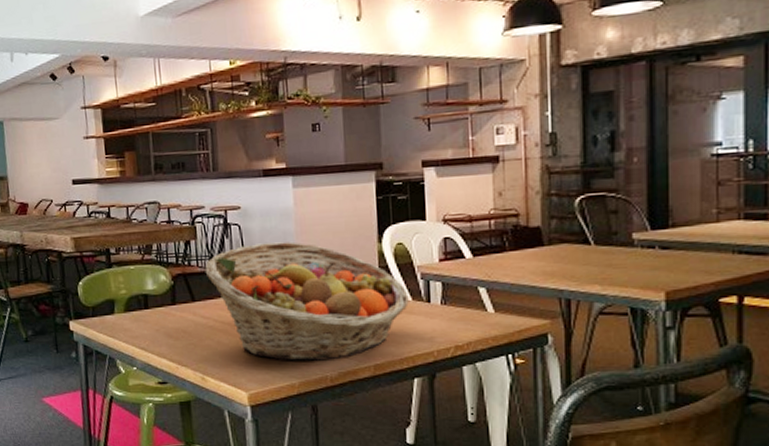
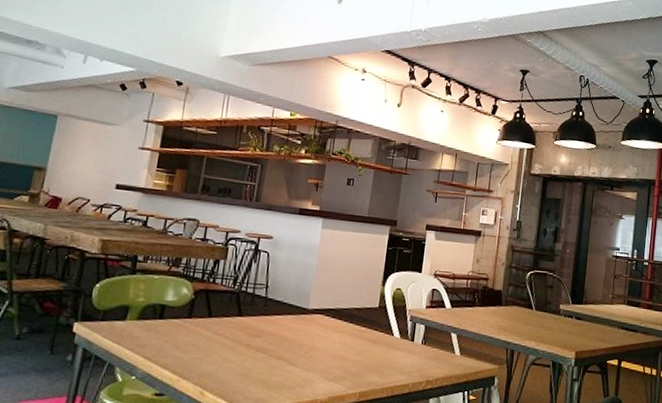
fruit basket: present [205,241,409,361] -> none [227,272,398,385]

